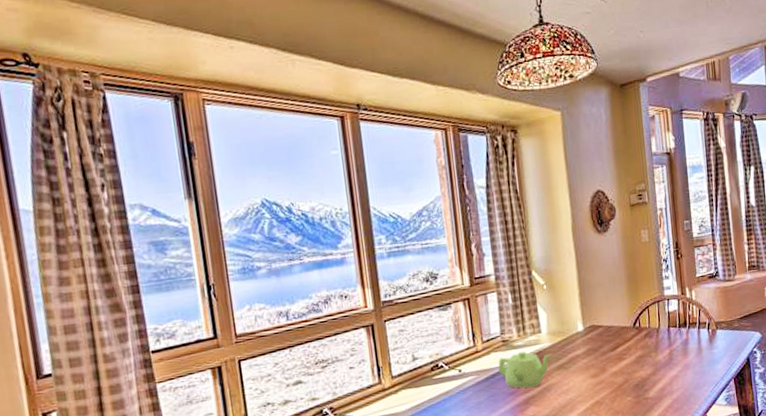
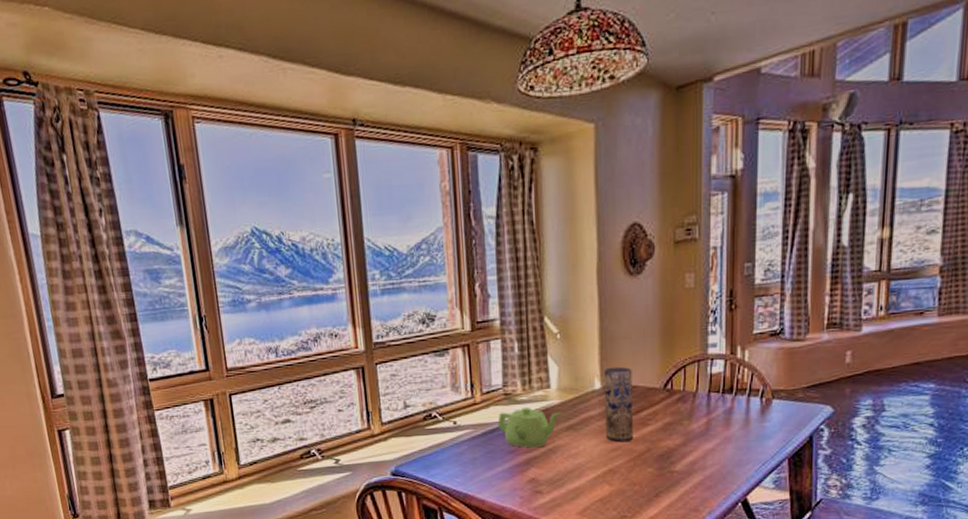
vase: none [584,310,613,377] -> present [603,366,633,443]

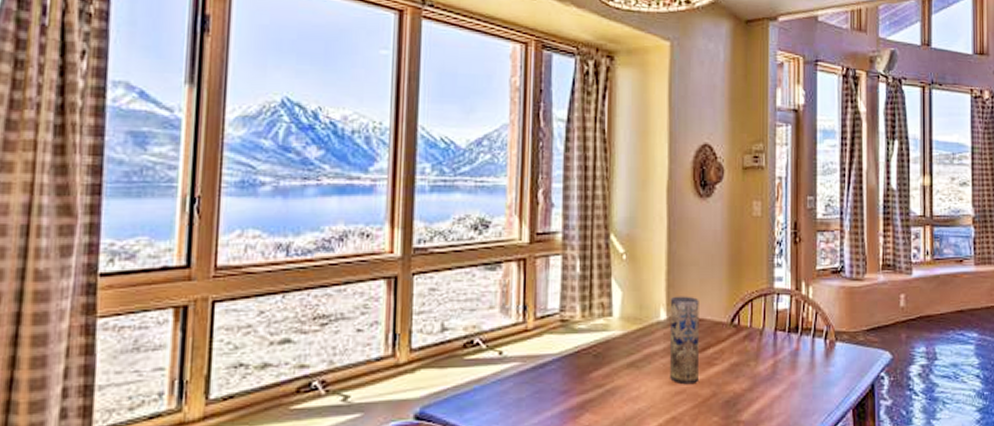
teapot: present [498,408,561,448] -> none [550,338,622,388]

